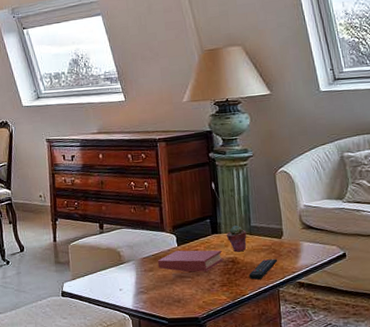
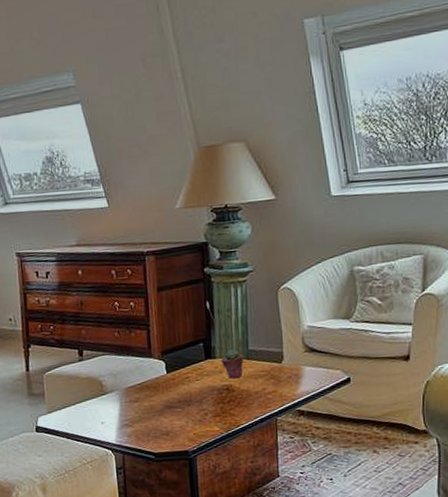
book: present [157,250,224,272] -> none [144,377,218,402]
remote control: present [249,259,278,280] -> none [244,385,277,409]

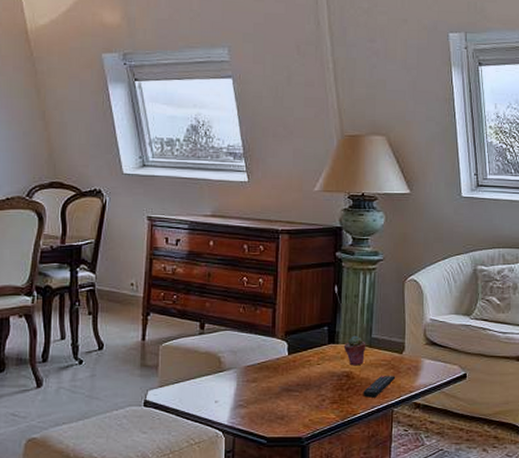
remote control: none [244,385,277,409] -> present [363,376,396,398]

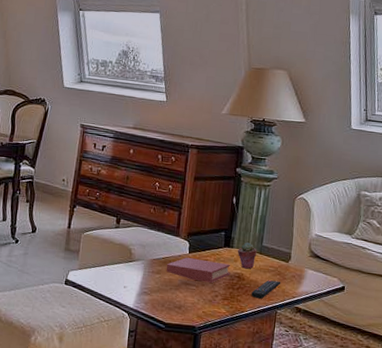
book: none [263,360,338,386] -> present [166,257,230,283]

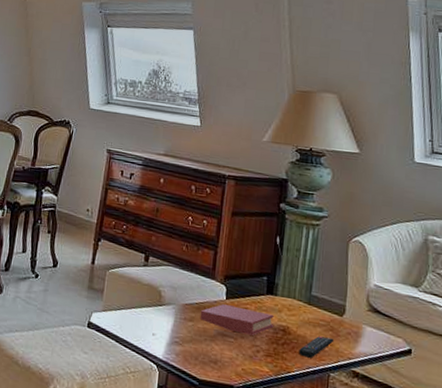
potted succulent: present [237,242,257,269] -> none [281,290,305,322]

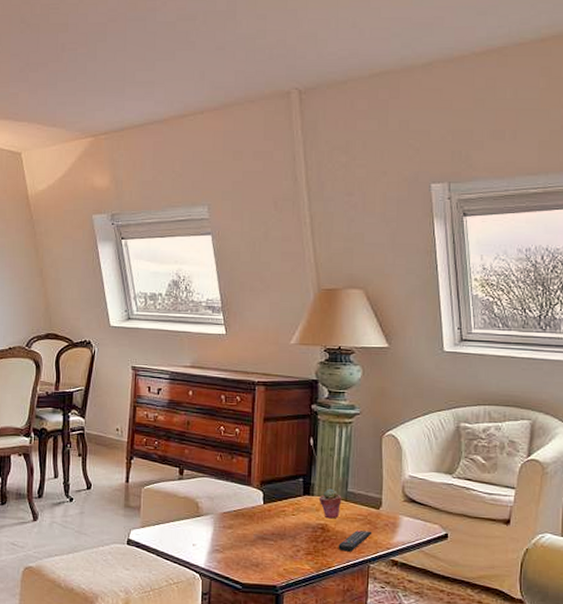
book: present [200,304,274,335] -> none [238,509,313,536]
potted succulent: none [281,290,305,322] -> present [318,488,342,519]

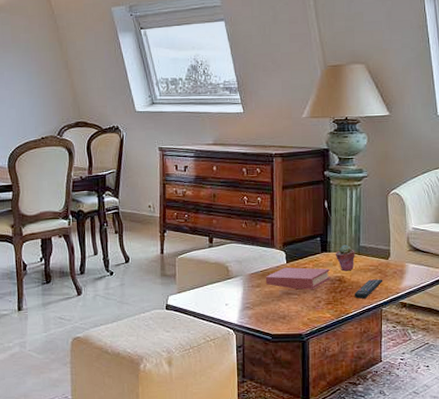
book: none [238,509,313,536] -> present [265,267,331,290]

